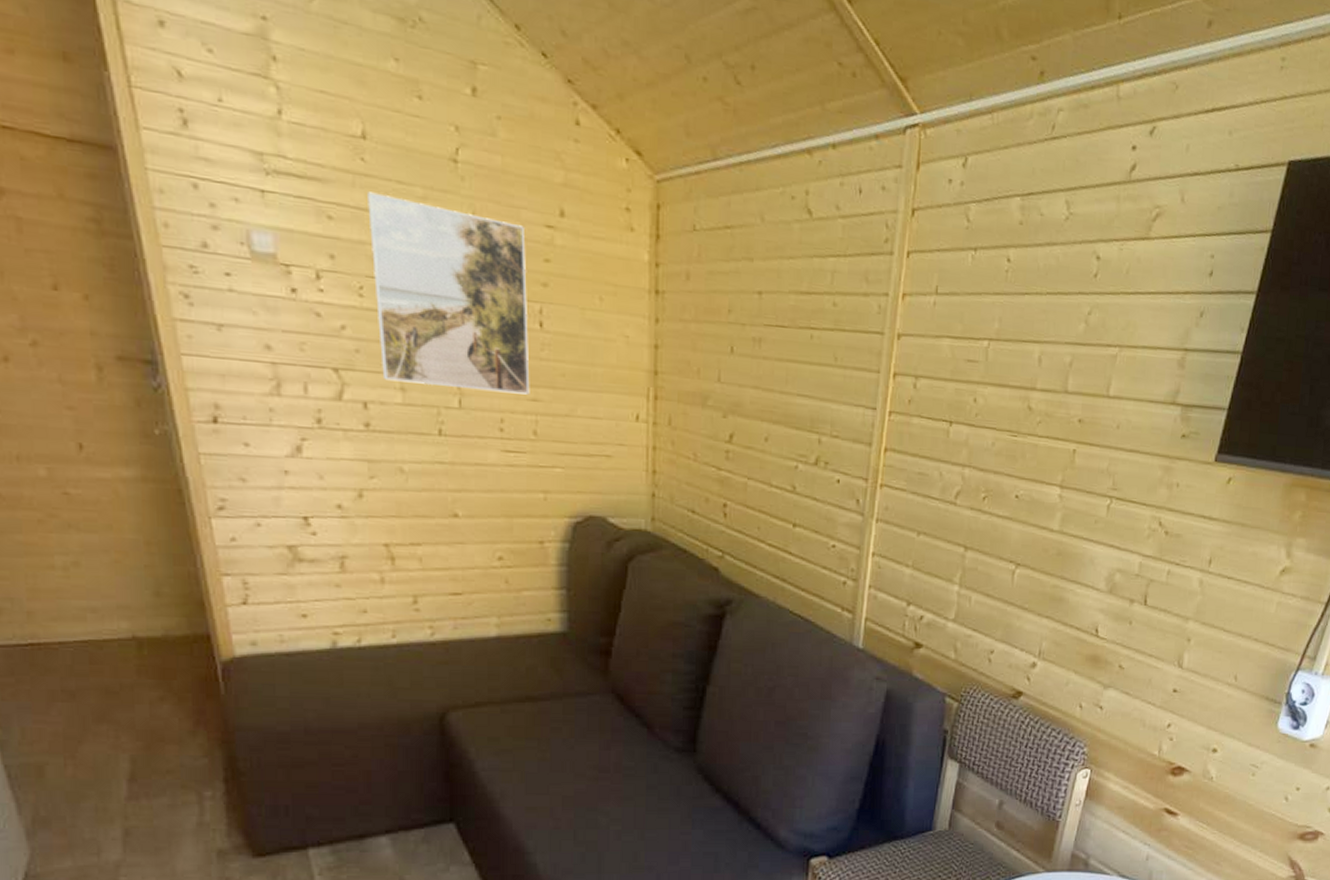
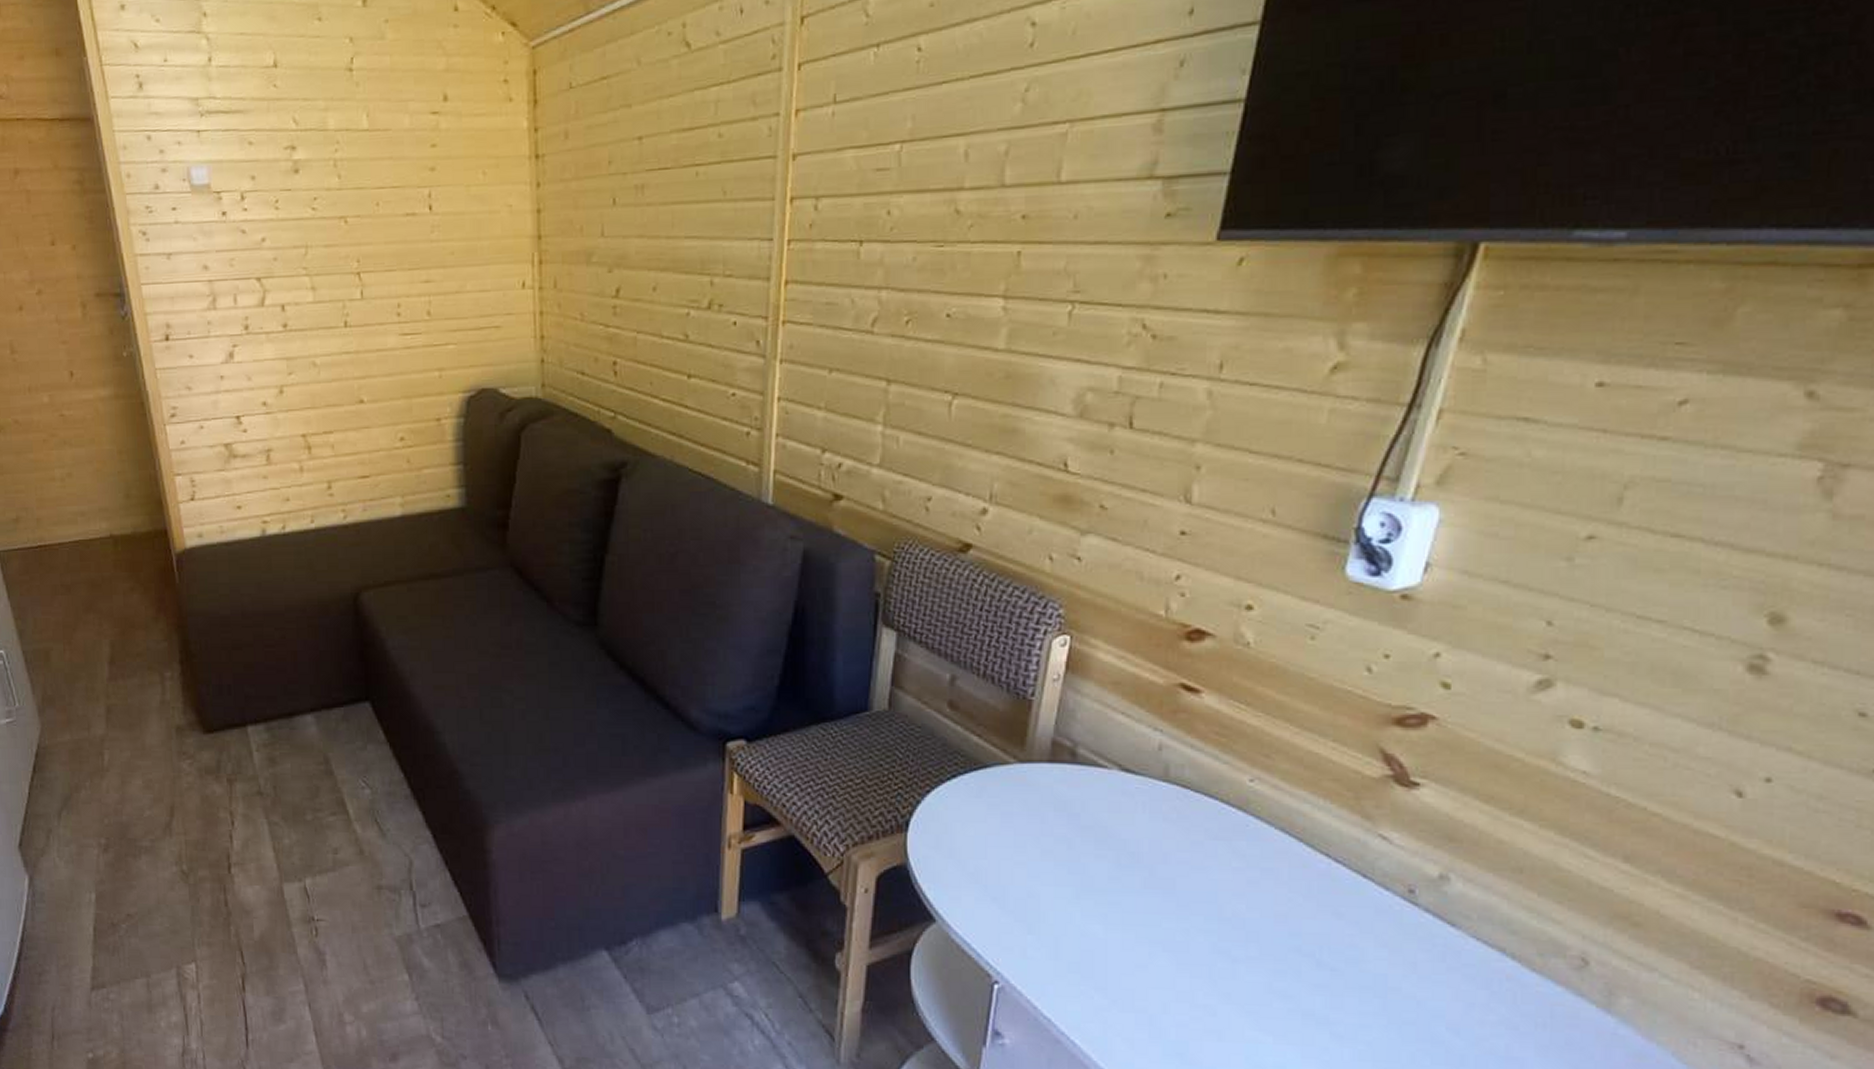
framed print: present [368,191,530,395] -> none [280,113,423,282]

